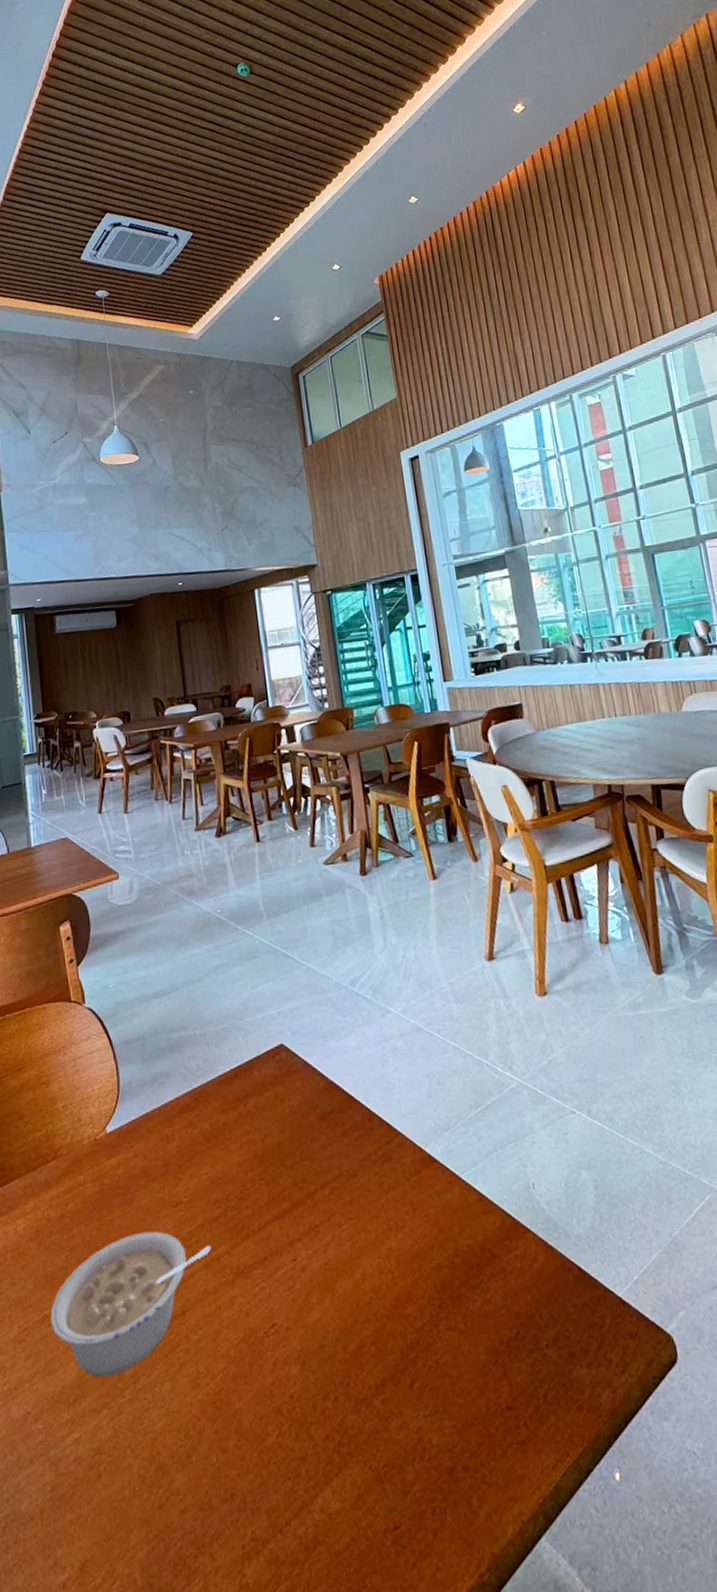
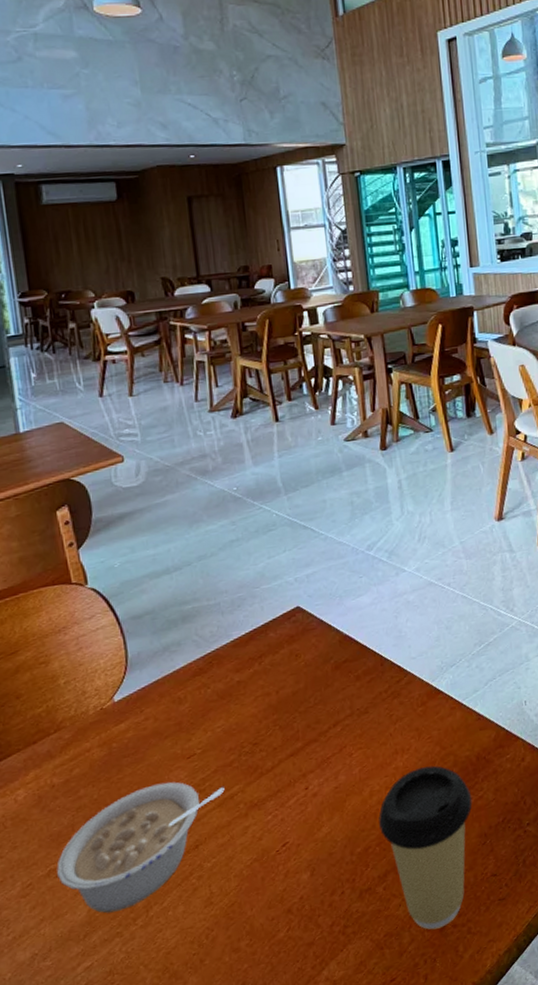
coffee cup: none [372,1251,479,1469] -> present [378,765,473,930]

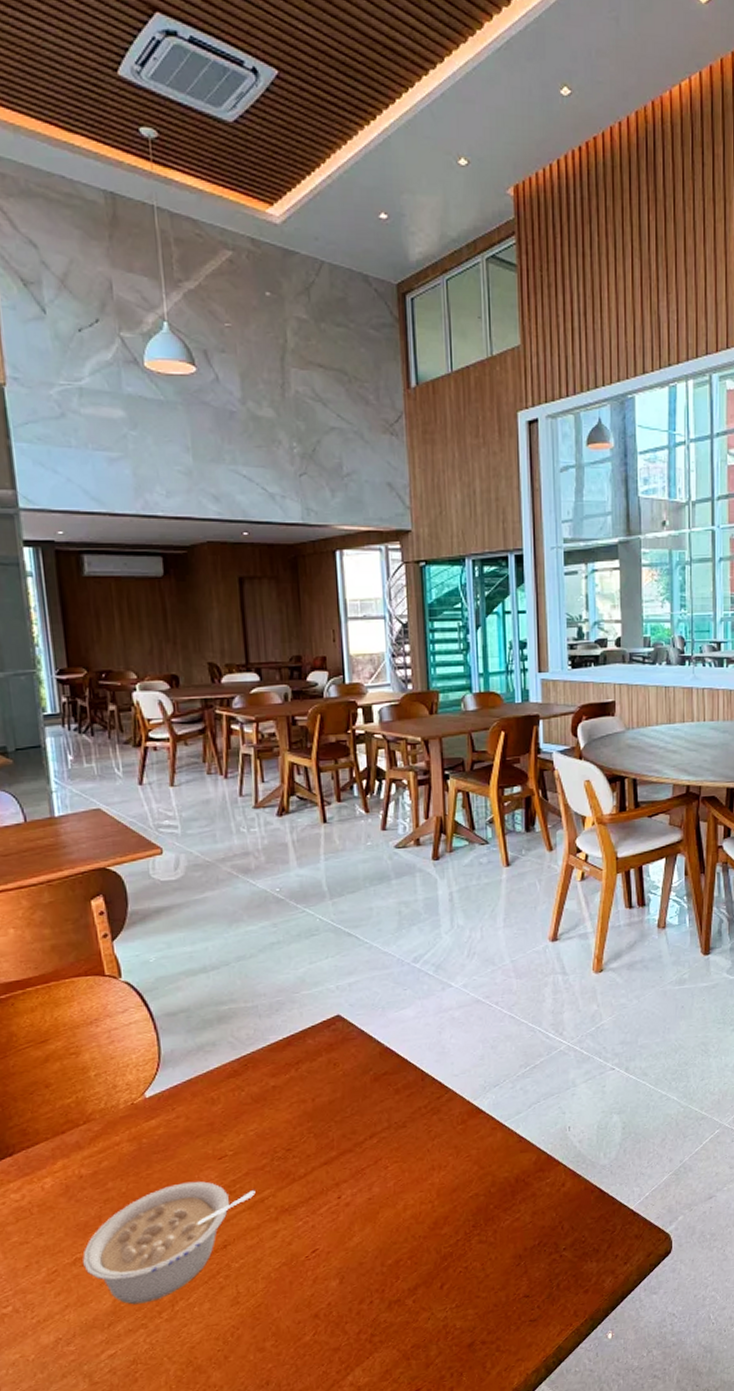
coffee cup: present [378,765,473,930] -> none [411,1184,509,1345]

